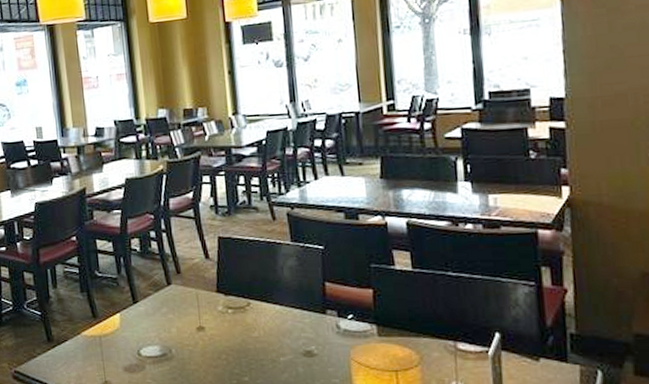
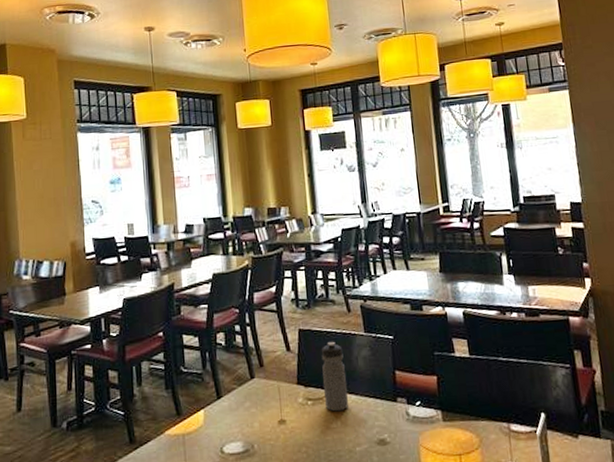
water bottle: none [242,250,272,321] -> present [321,341,348,412]

